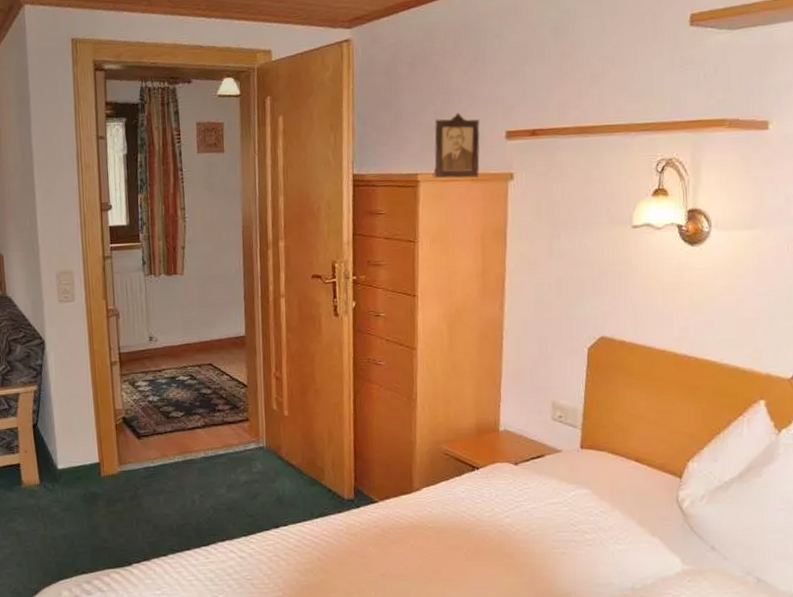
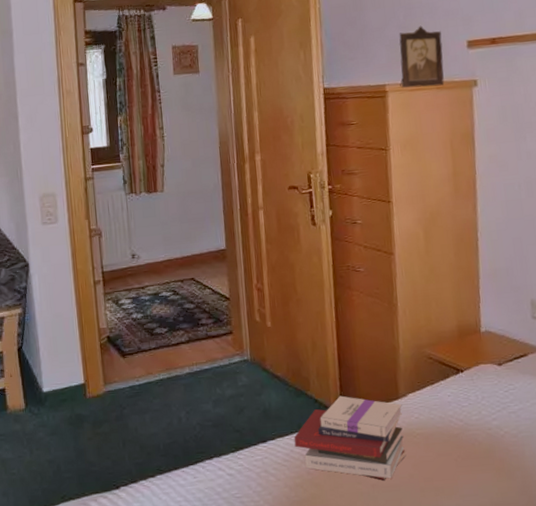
books: none [306,486,417,570] -> present [294,395,406,481]

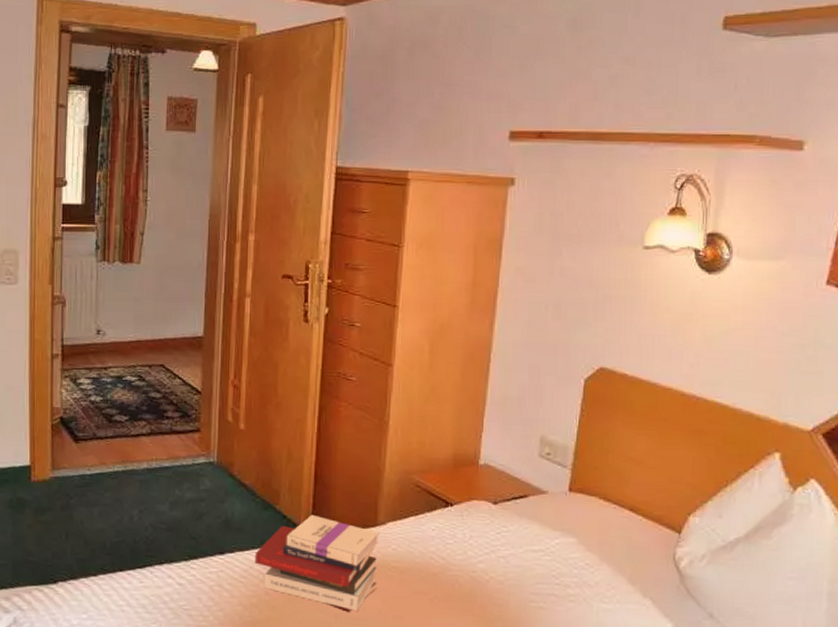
photo frame: present [399,25,445,88] -> none [425,107,481,180]

